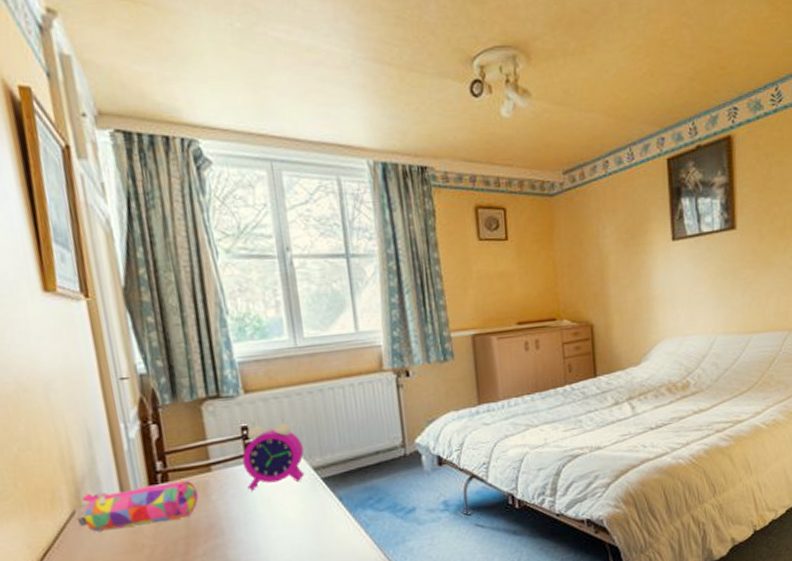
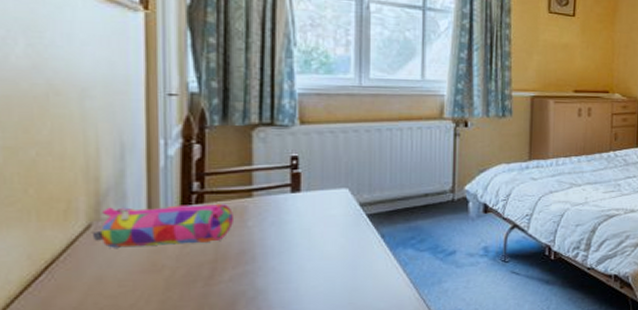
alarm clock: present [242,415,305,491] -> none [286,148,352,220]

